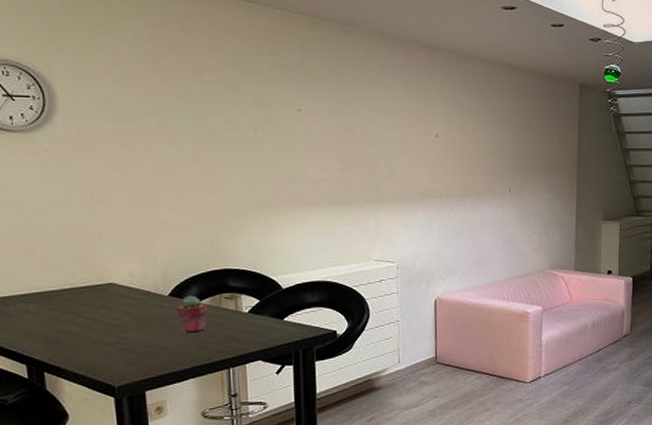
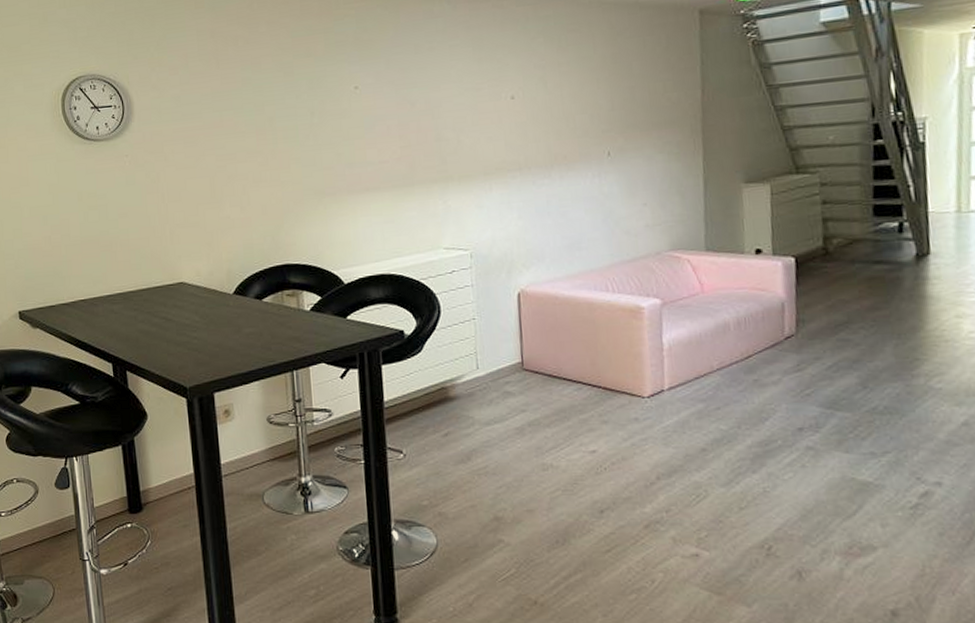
potted succulent: present [176,295,208,332] -> none [241,293,270,332]

